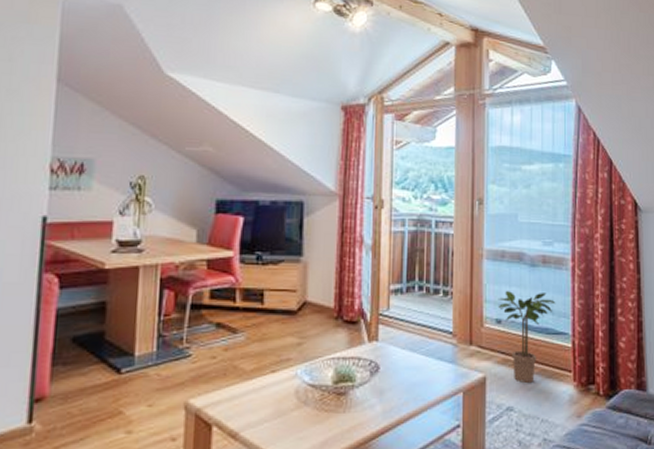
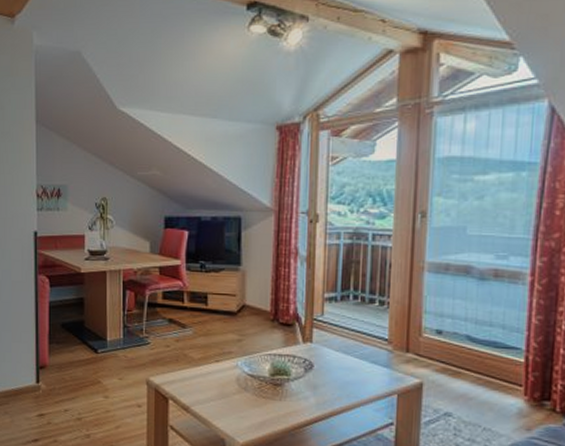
potted plant: present [498,291,556,383] -> none [439,303,508,392]

